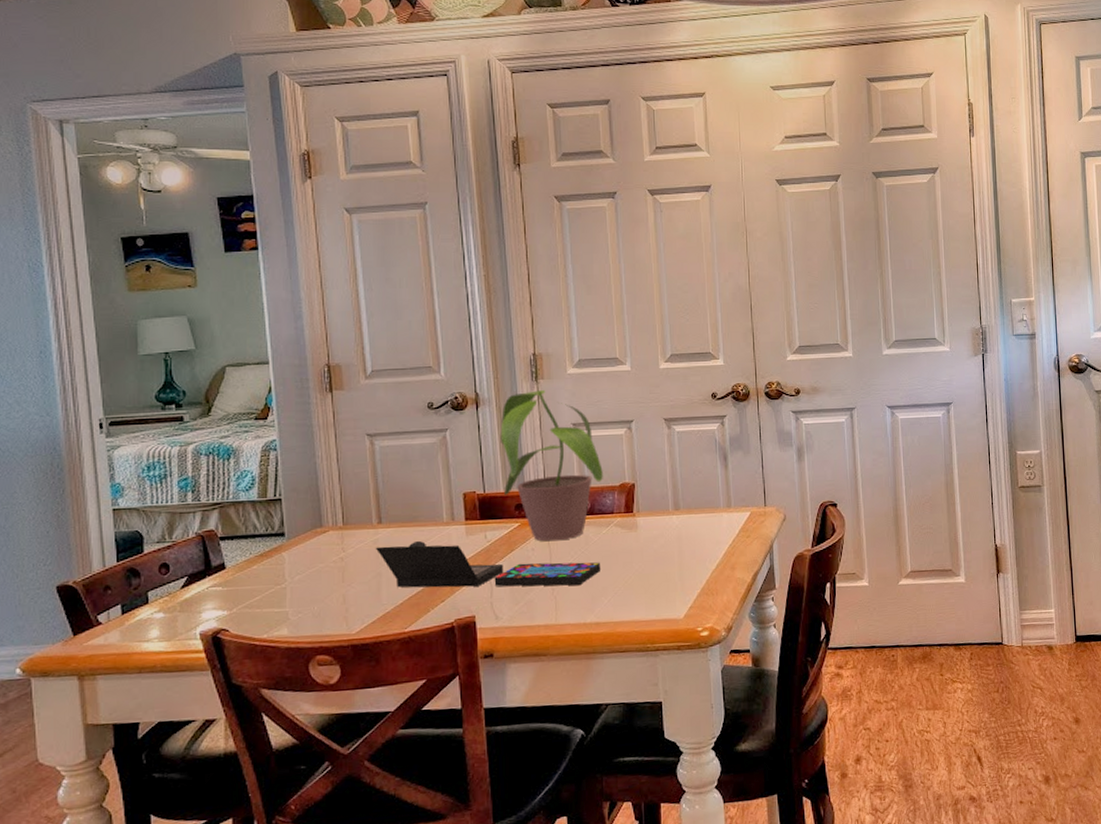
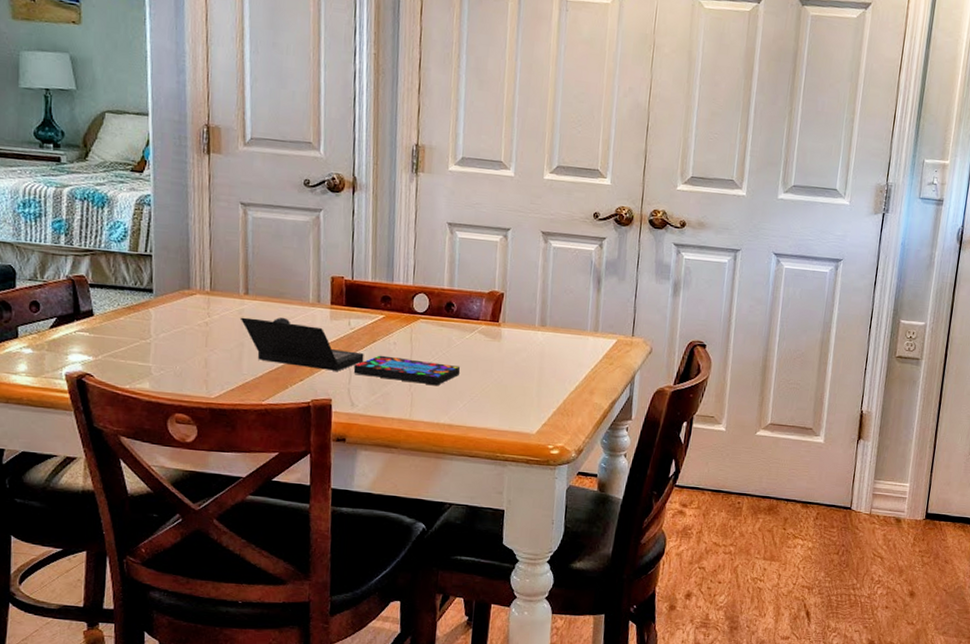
potted plant: present [500,390,603,542] -> none [371,183,474,339]

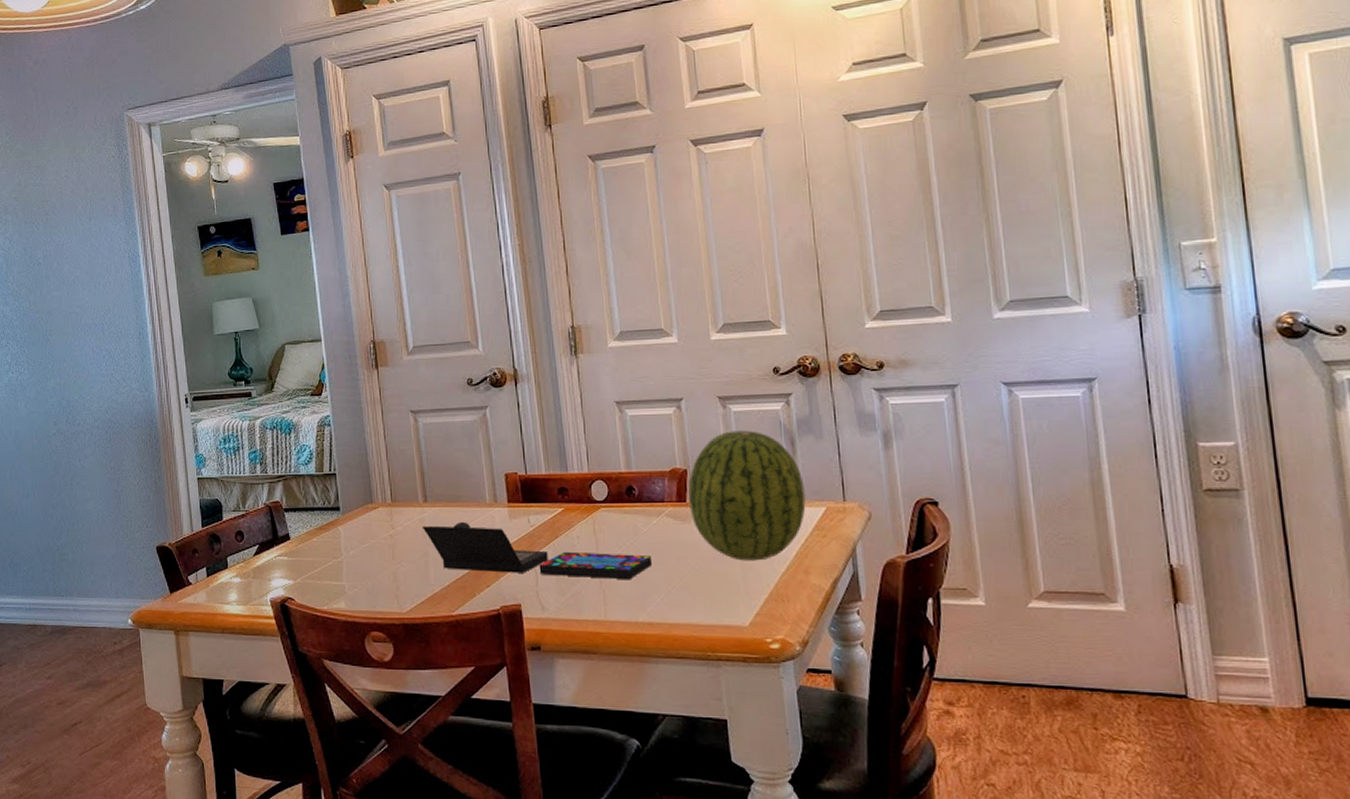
fruit: none [500,264,603,380] -> present [688,430,806,561]

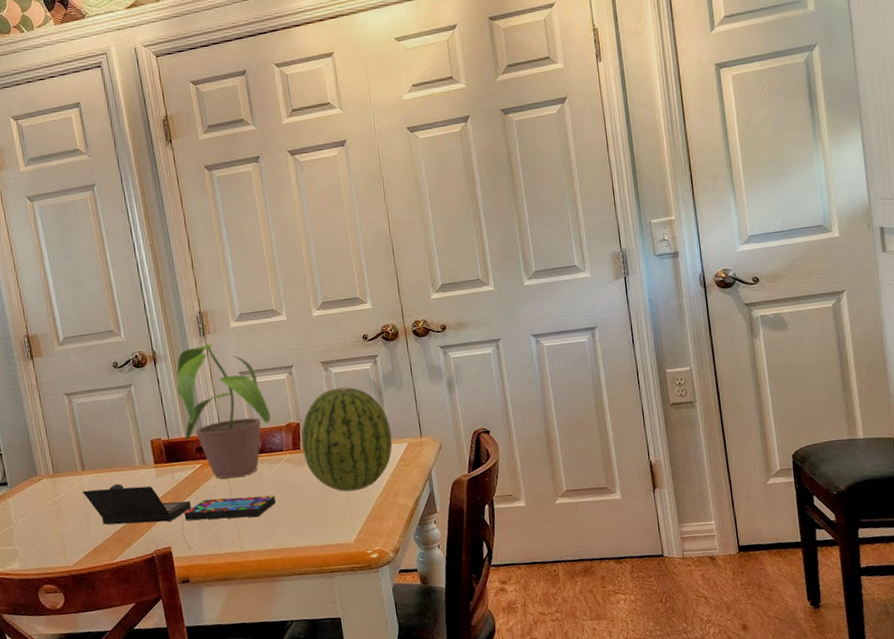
potted plant: none [540,365,651,530] -> present [177,344,271,479]

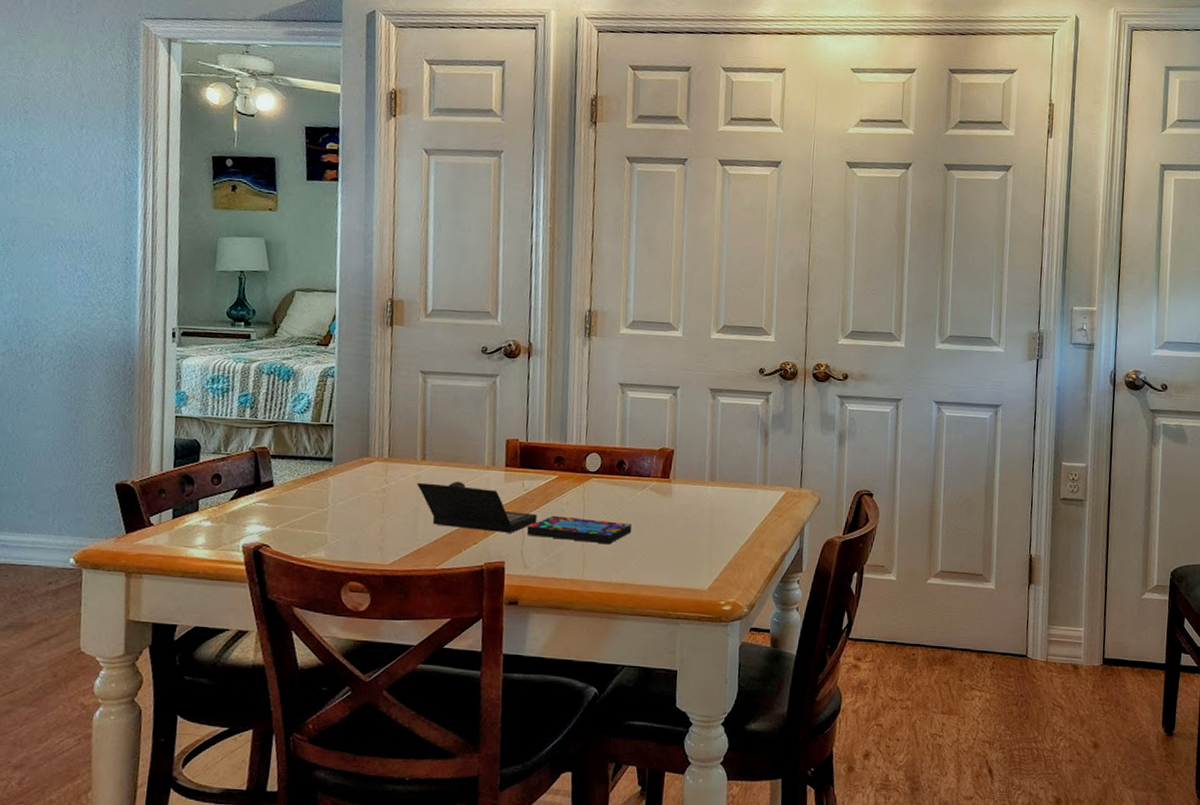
potted plant: present [177,344,271,479] -> none [545,346,644,498]
fruit: present [301,387,393,492] -> none [671,419,771,534]

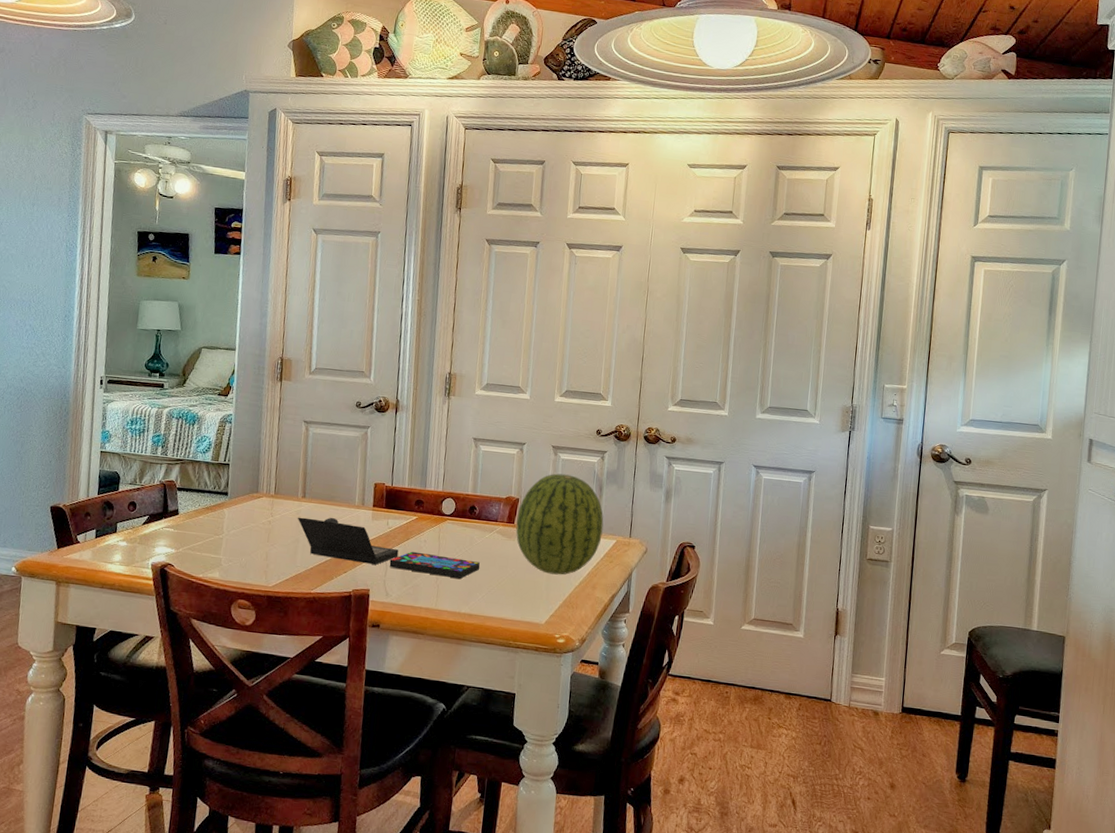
fruit: none [671,419,771,534] -> present [515,473,604,575]

